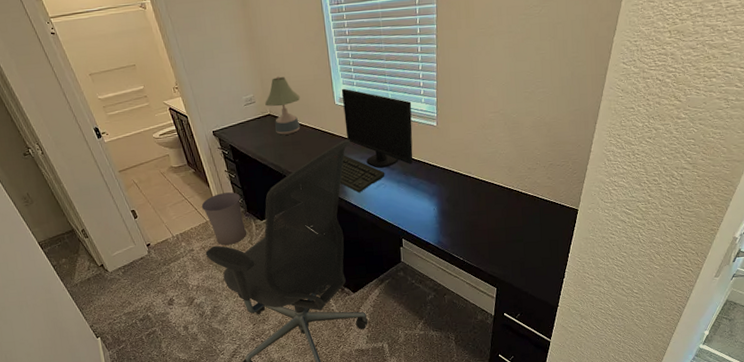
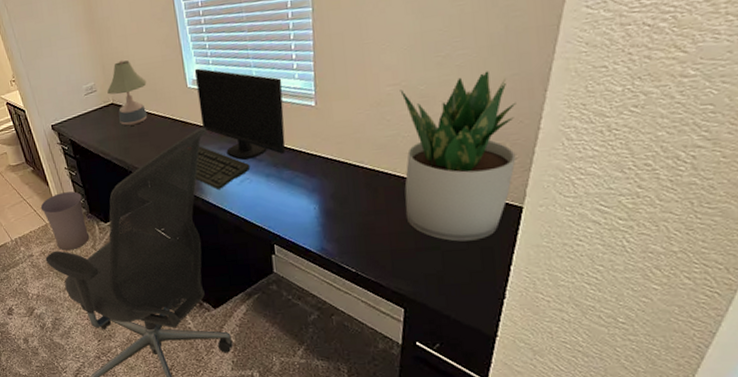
planter: none [499,106,577,236] -> present [400,71,516,242]

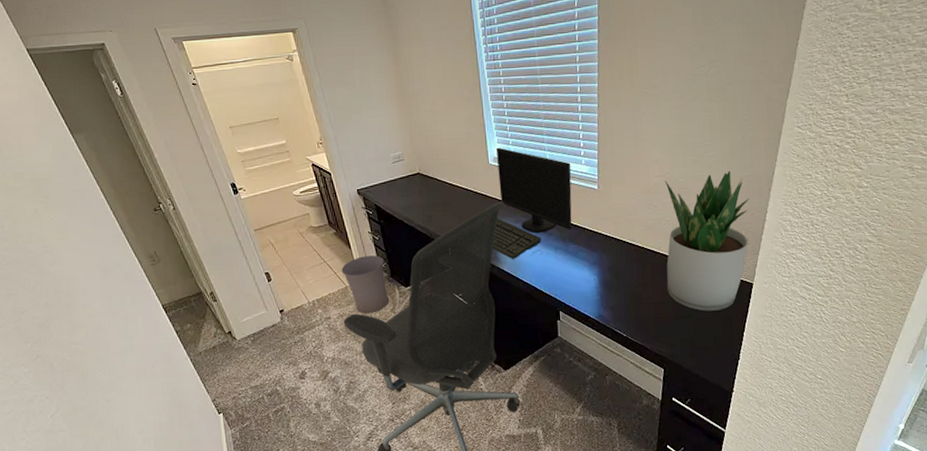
desk lamp: present [107,60,148,126] -> none [414,133,452,195]

